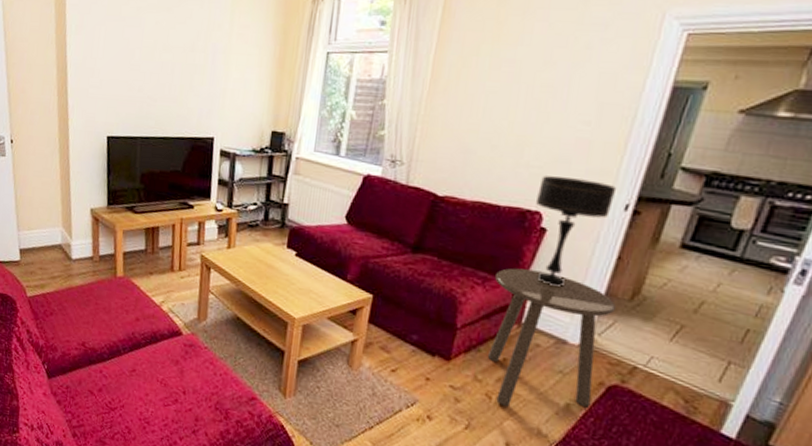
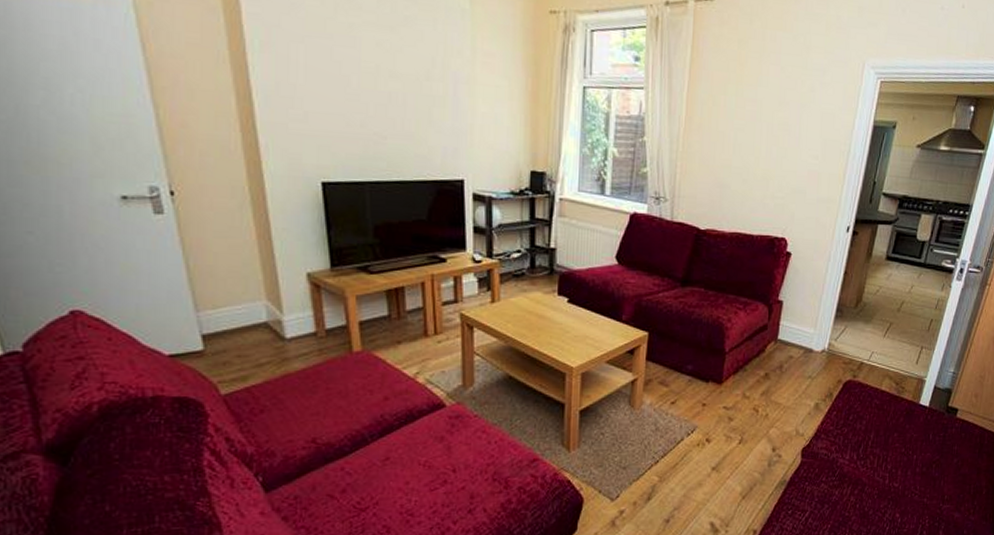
side table: present [487,268,616,408] -> none [752,290,845,415]
table lamp: present [536,176,617,287] -> none [782,205,841,303]

